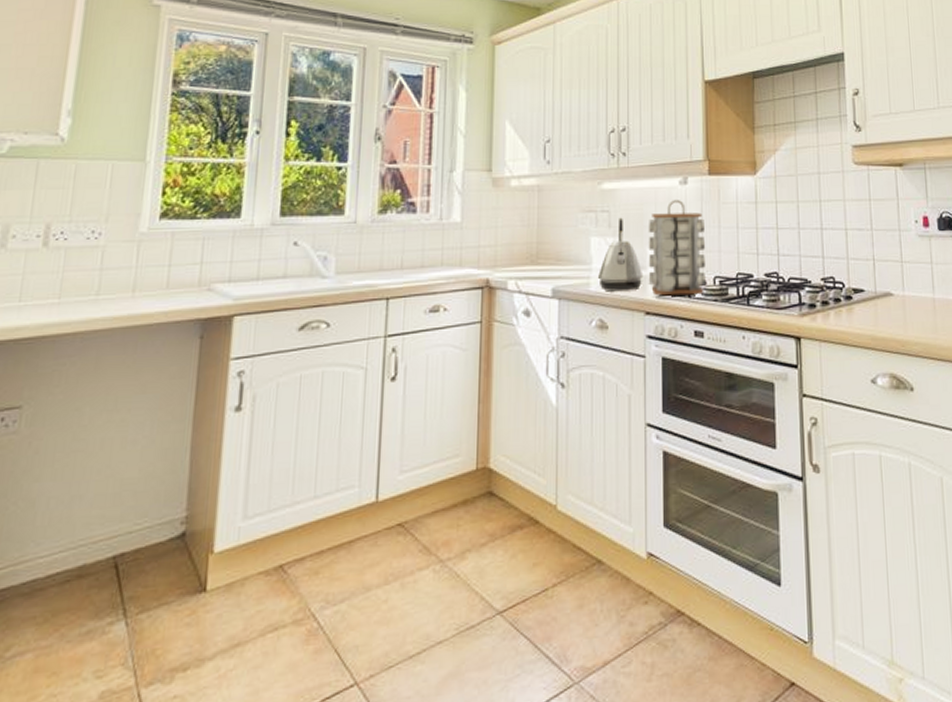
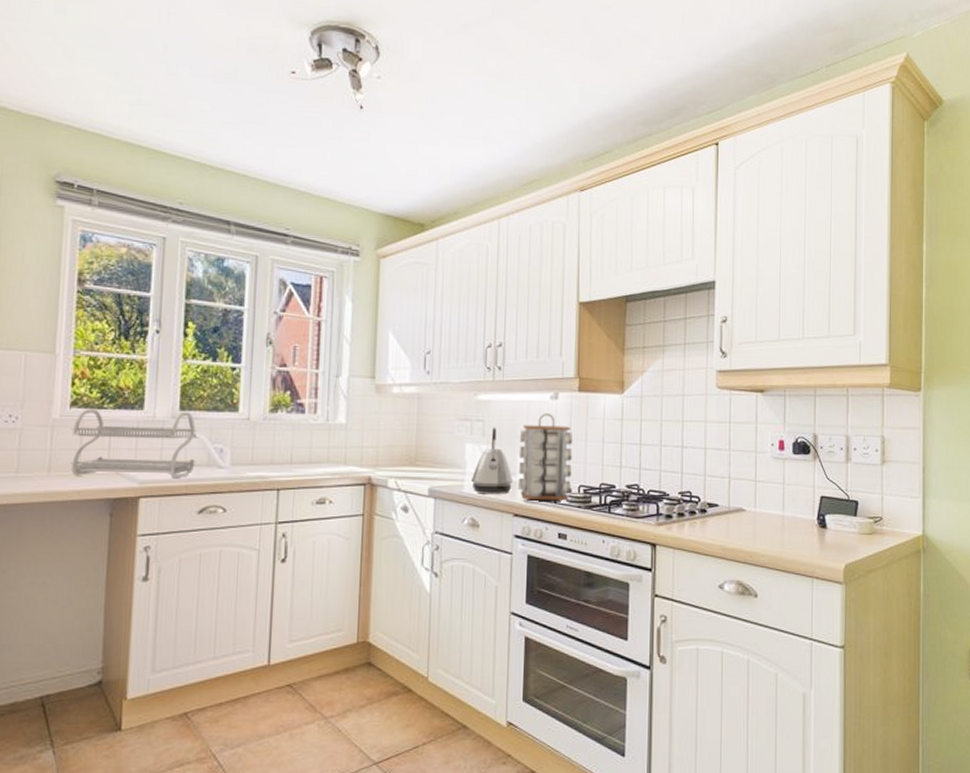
dish rack: none [158,217,299,295] -> present [70,409,197,479]

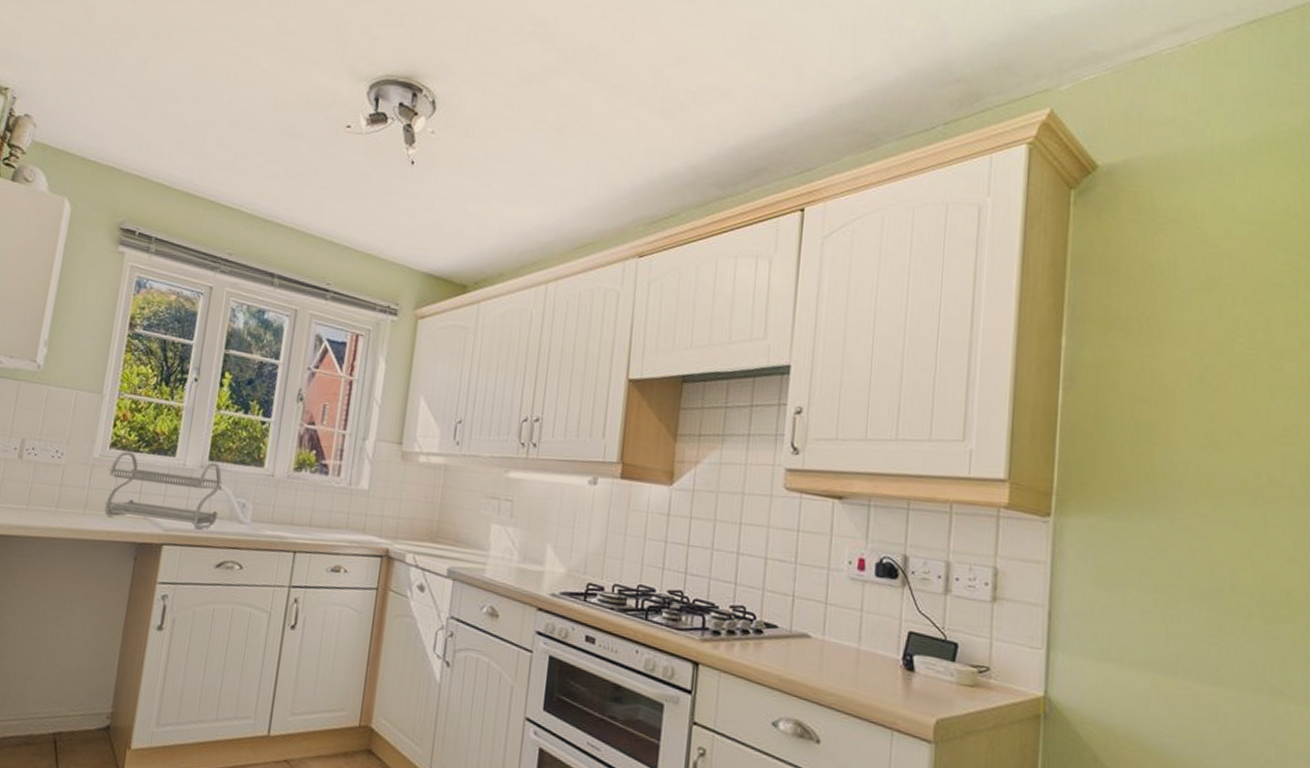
kettle: present [472,427,514,495] -> none [494,508,541,585]
spice rack: present [517,412,572,502] -> none [544,498,610,600]

